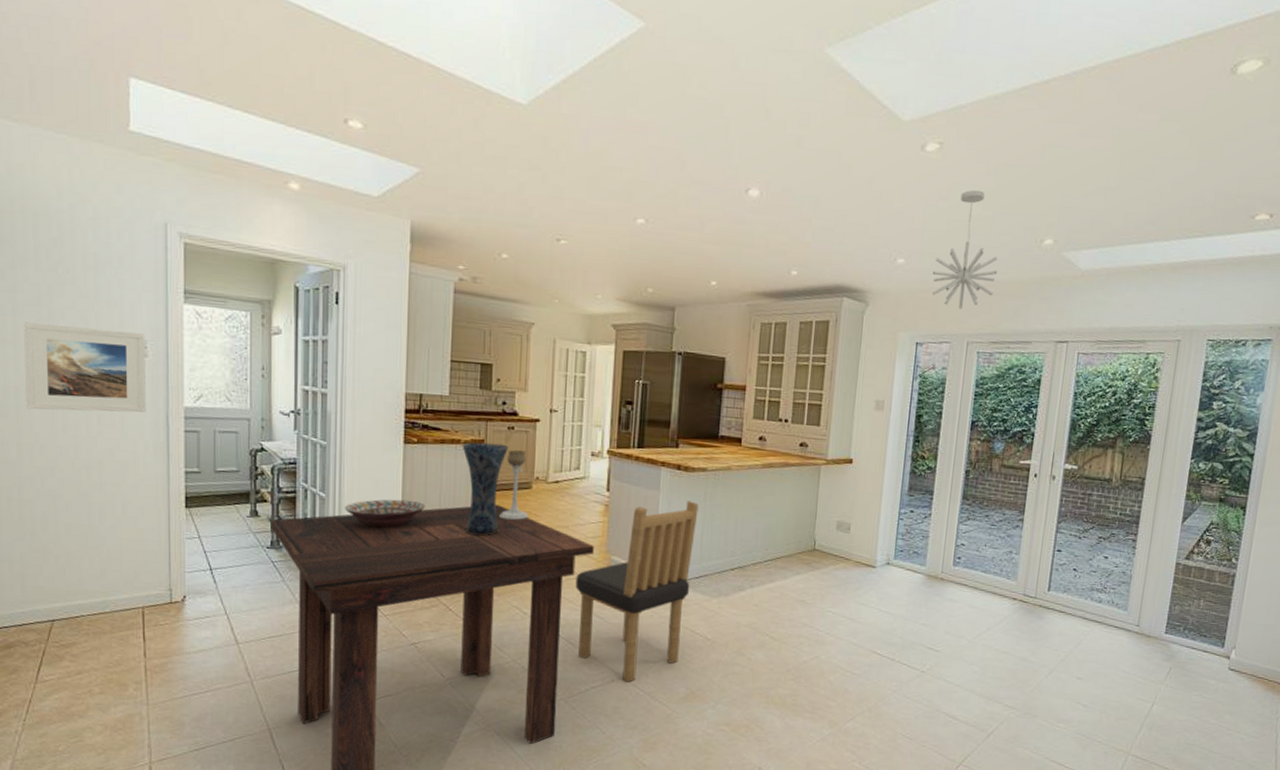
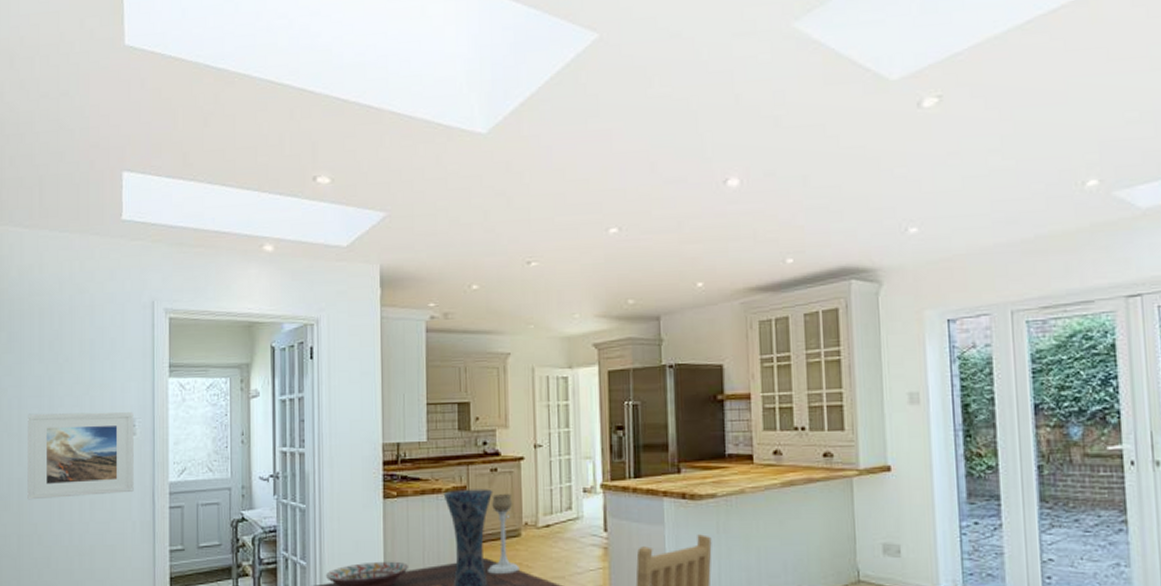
pendant light: present [932,189,997,309] -> none [953,138,1034,275]

